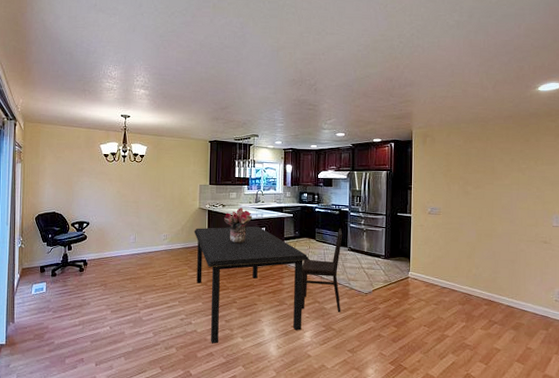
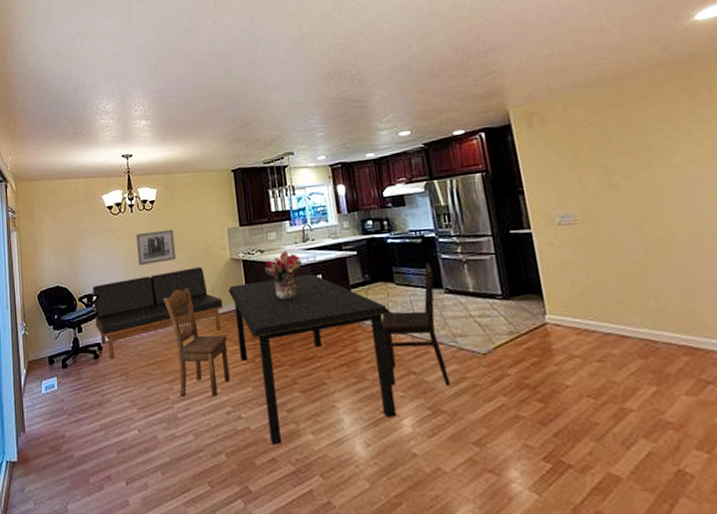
sofa: none [83,211,188,272] -> present [92,267,223,358]
wall art: none [125,179,157,204] -> present [136,229,177,265]
dining chair: none [141,225,189,307] -> present [162,288,231,397]

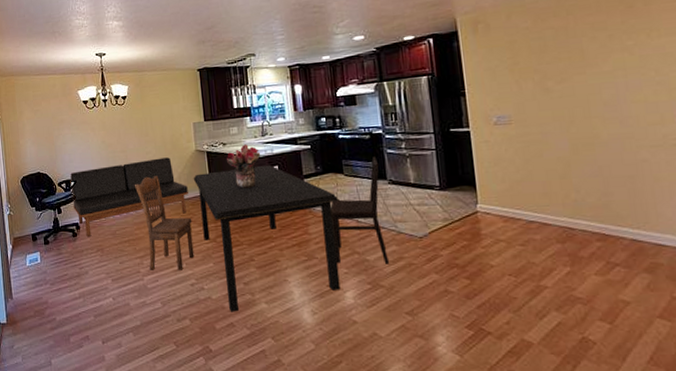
wall art: present [136,229,177,265] -> none [110,122,147,155]

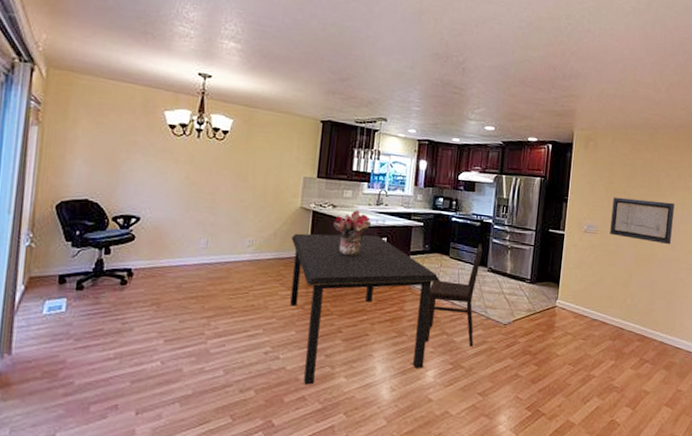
sofa: present [70,157,188,236] -> none [129,206,283,287]
dining chair: present [134,176,195,271] -> none [216,227,281,336]
wall art: none [523,70,617,123] -> present [610,197,675,245]

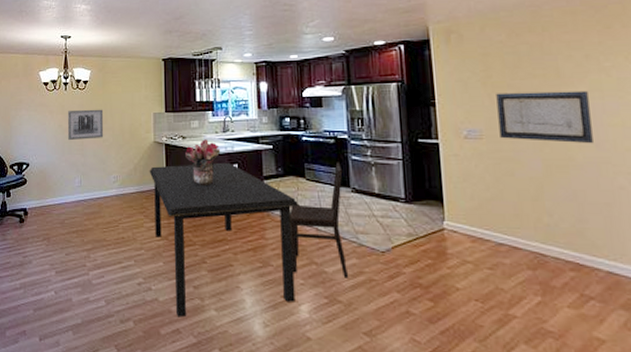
wall art: none [196,162,245,197] -> present [68,109,104,140]

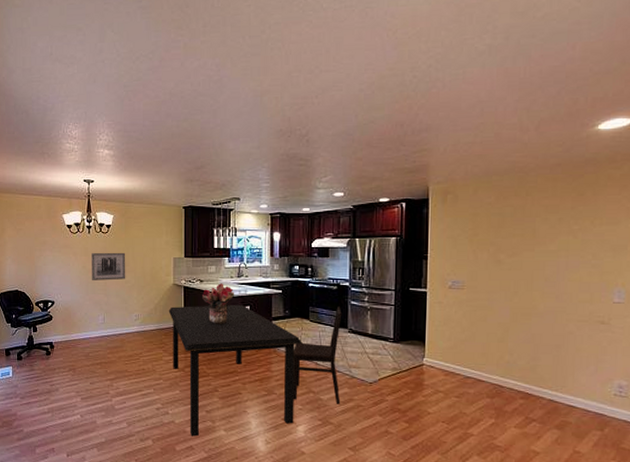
wall art: present [496,90,593,144] -> none [479,249,556,296]

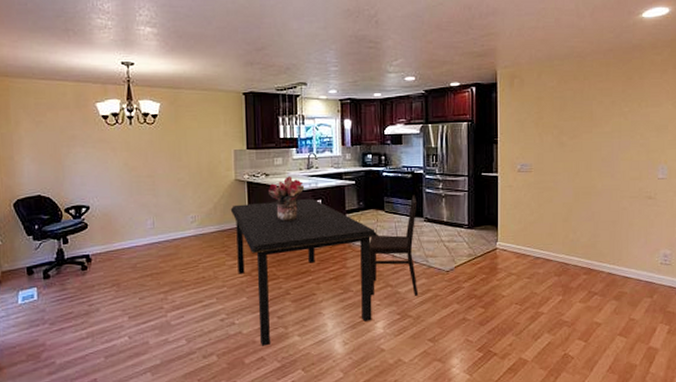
wall art: present [92,252,126,281] -> none [135,146,179,179]

